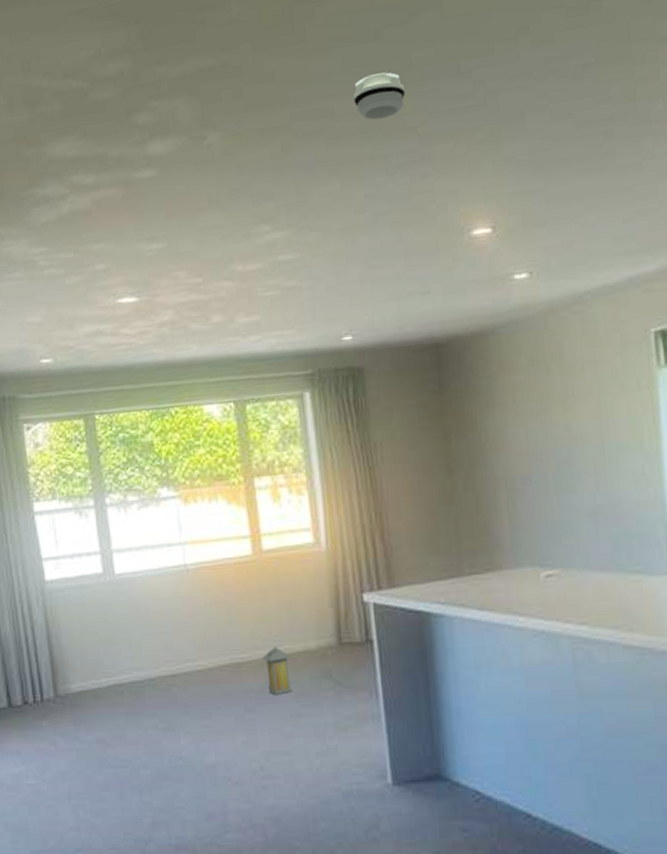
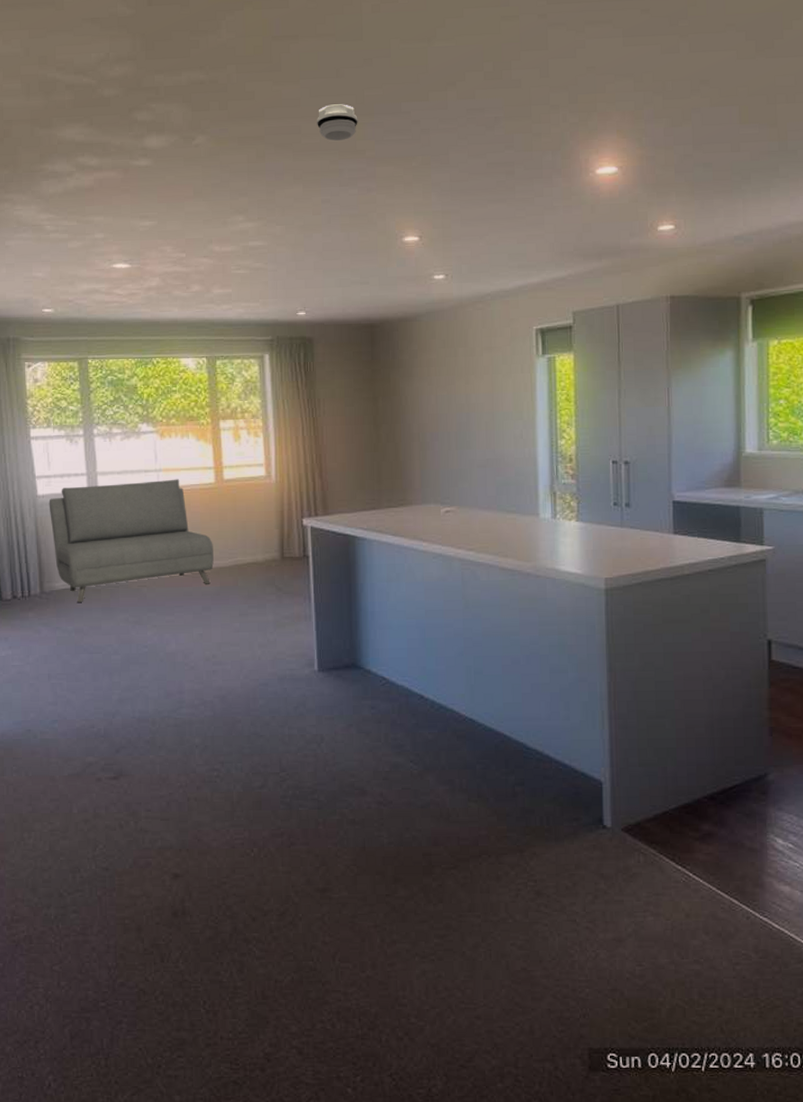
sofa: none [58,552,256,707] -> present [49,479,214,602]
lantern: present [262,647,292,695] -> none [218,558,242,597]

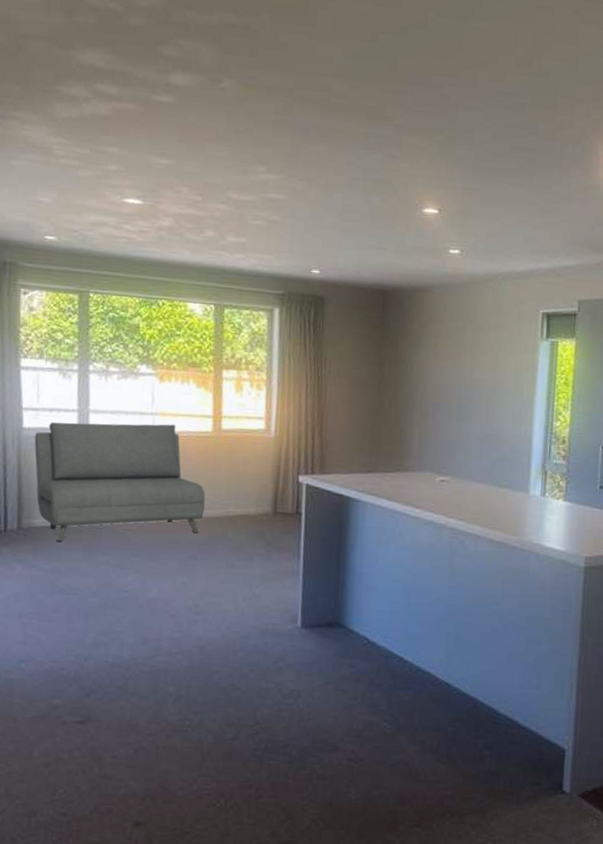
smoke detector: present [317,104,358,141] -> none [348,67,389,105]

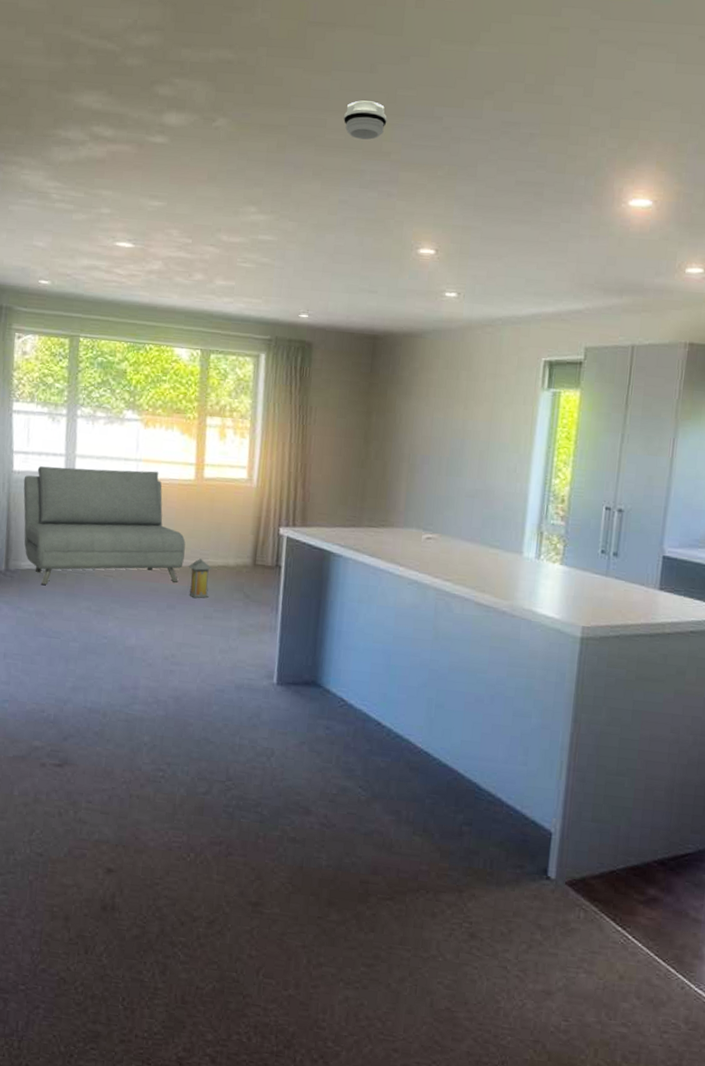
lantern: none [208,509,233,548] -> present [188,559,213,598]
smoke detector: none [348,67,389,105] -> present [344,100,387,140]

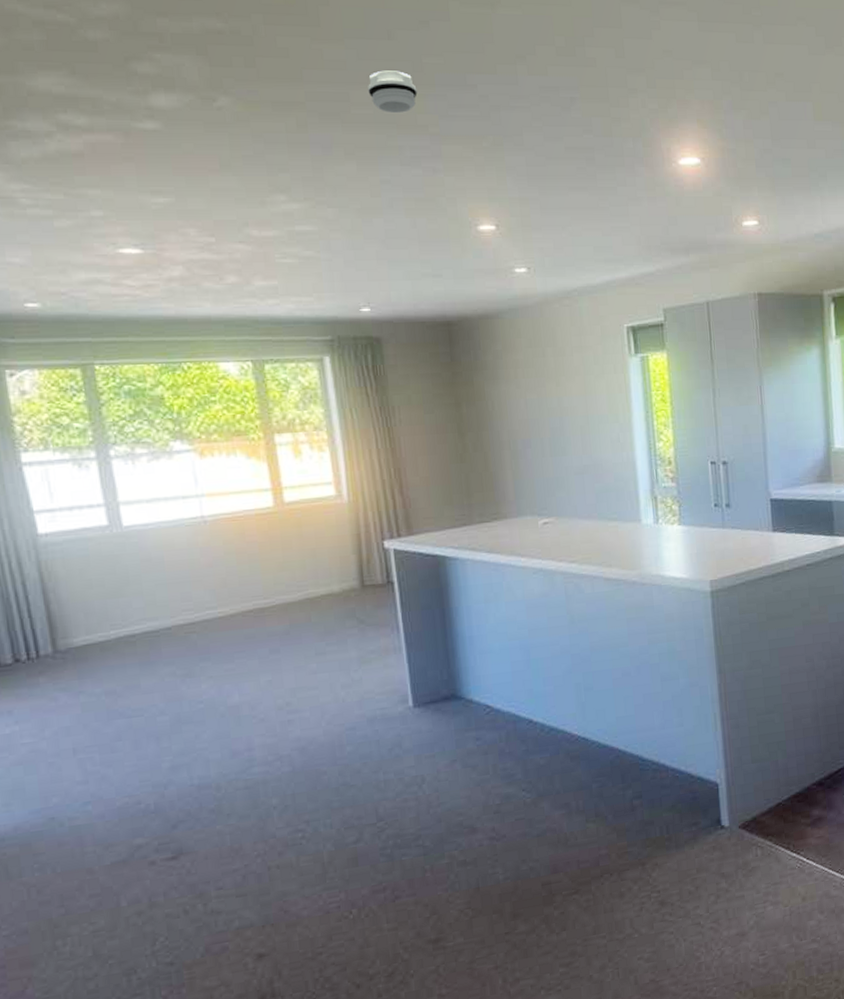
sofa: present [23,466,186,585] -> none [54,504,280,659]
lantern: present [188,559,213,598] -> none [285,591,317,636]

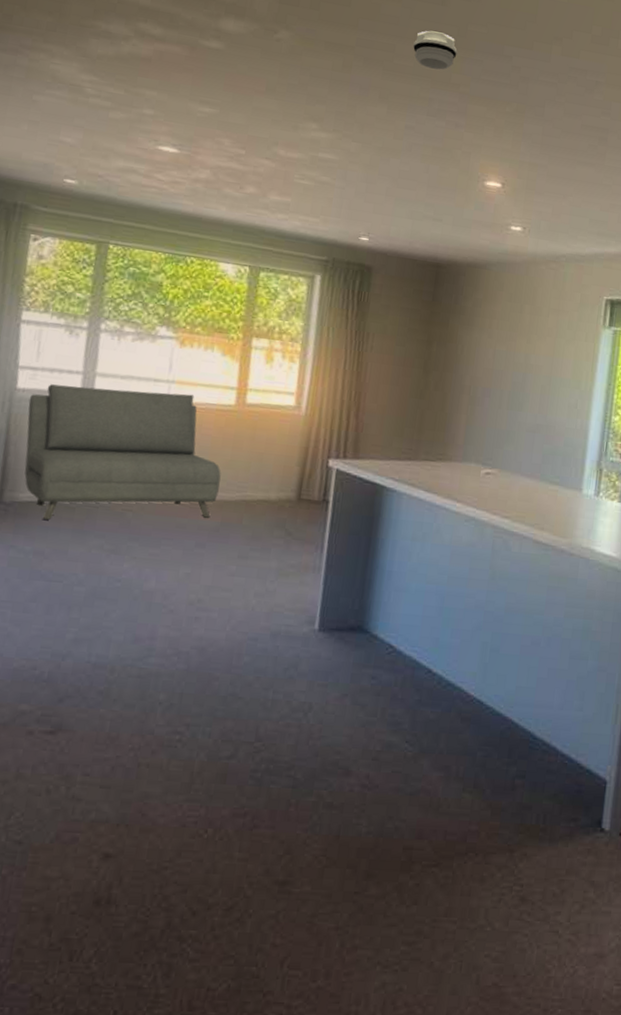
sofa: none [54,504,280,659] -> present [24,384,221,520]

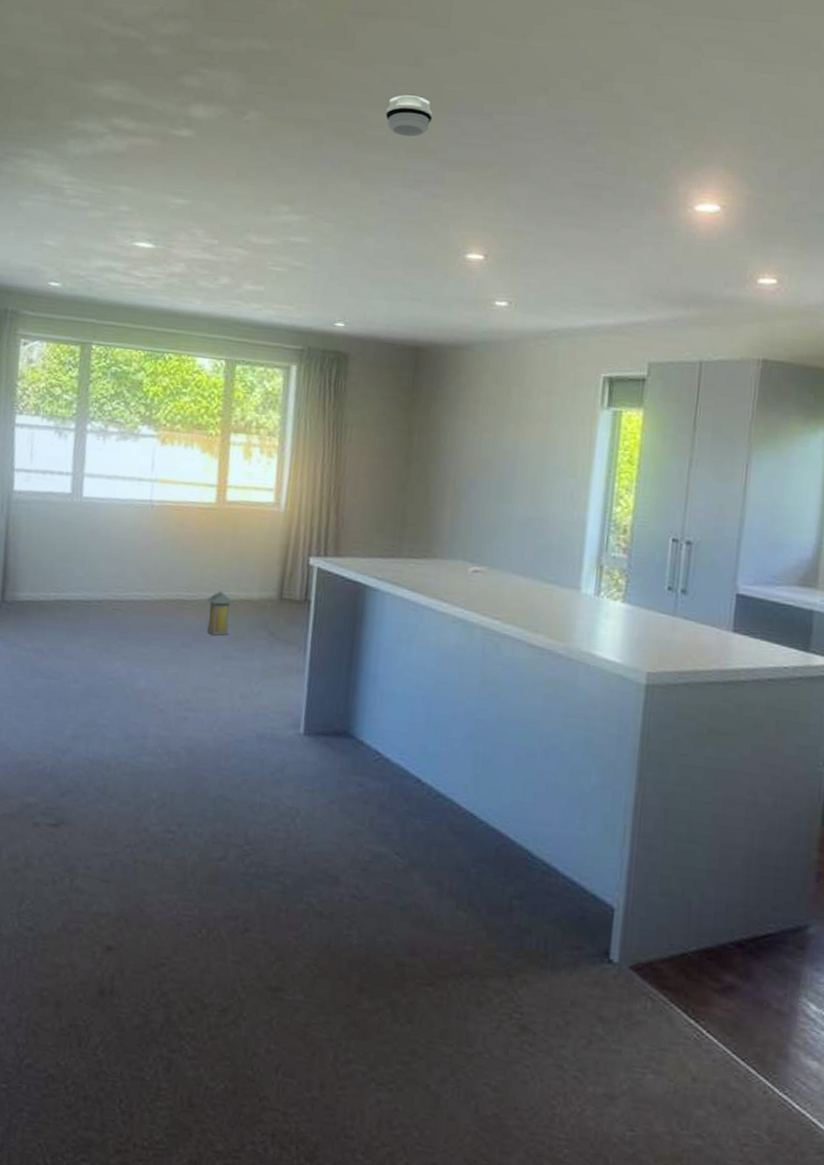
sofa: present [24,384,221,520] -> none [23,486,204,619]
lantern: none [222,492,251,536] -> present [206,591,234,636]

